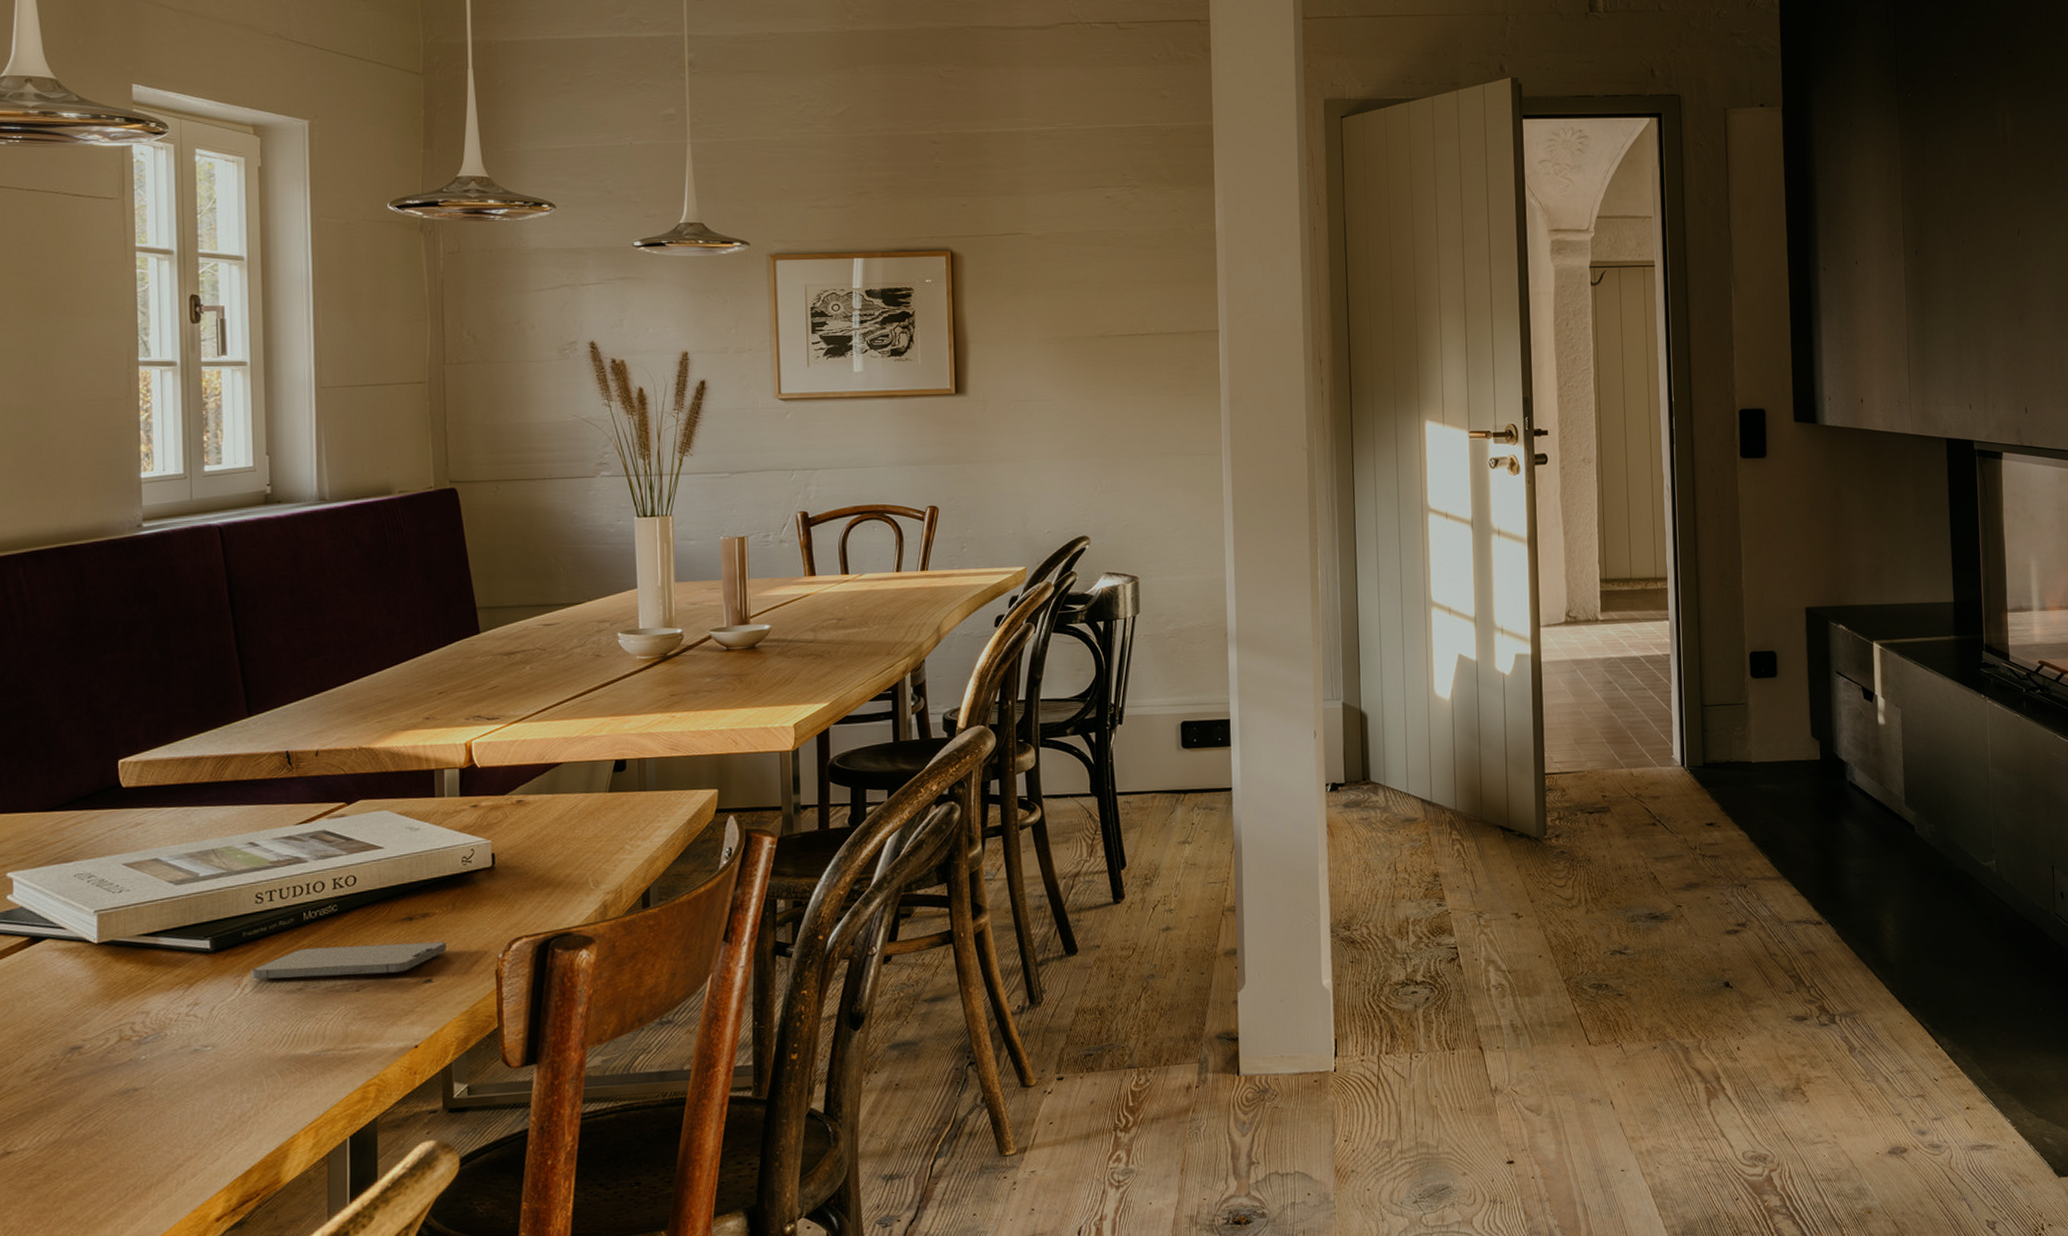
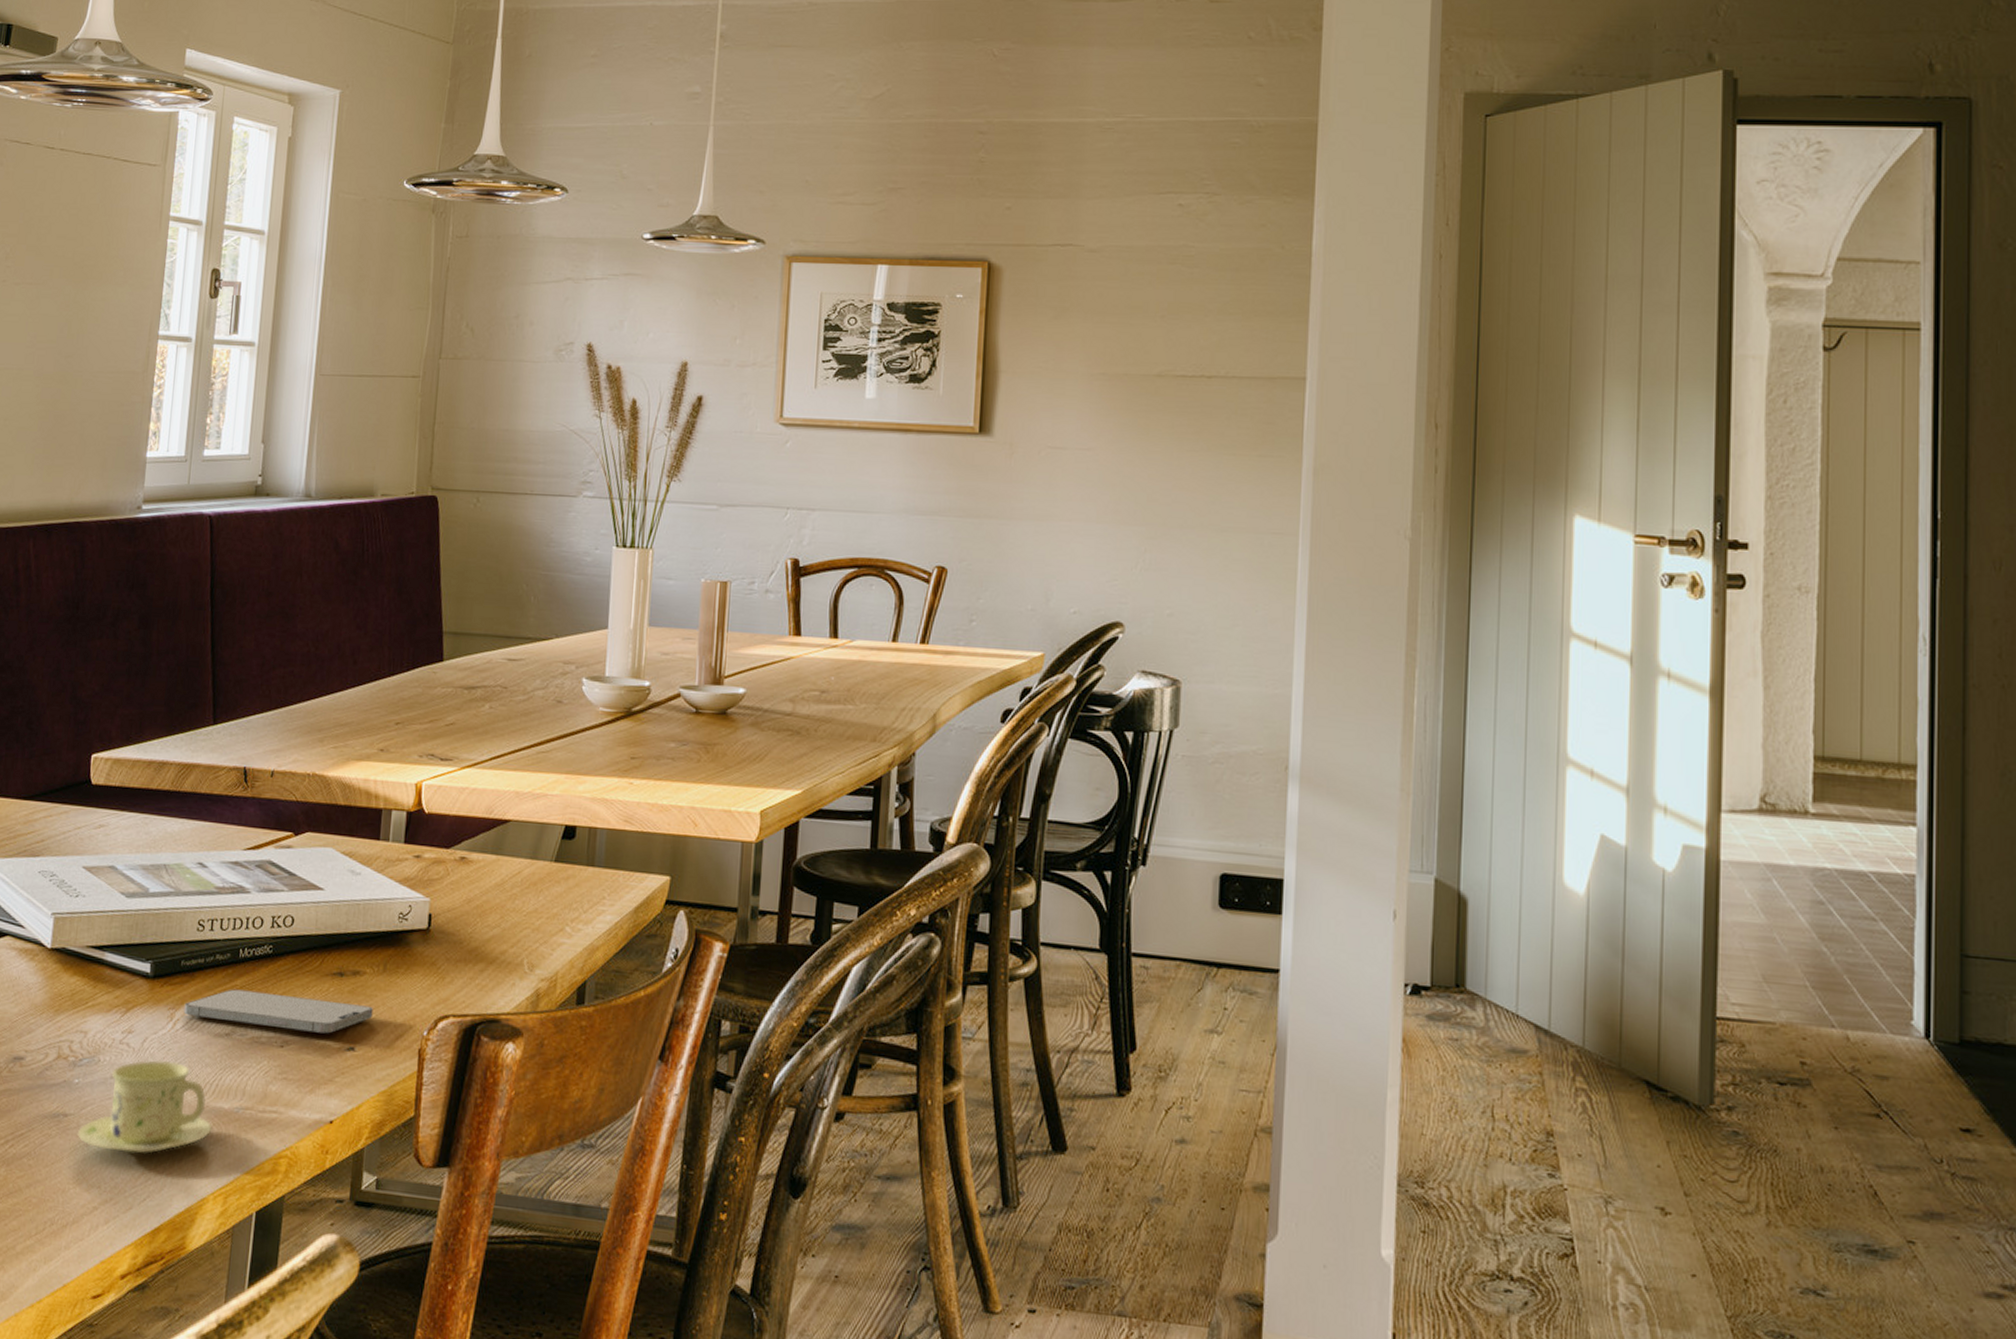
cup and saucer: none [150,1022,295,1112] -> present [77,1060,212,1154]

